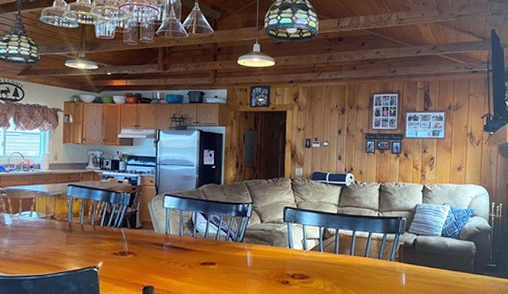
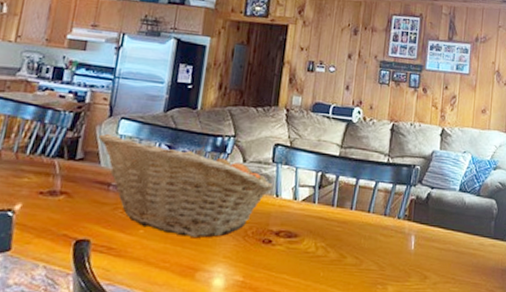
fruit basket: none [150,207,287,281] -> present [98,133,274,238]

